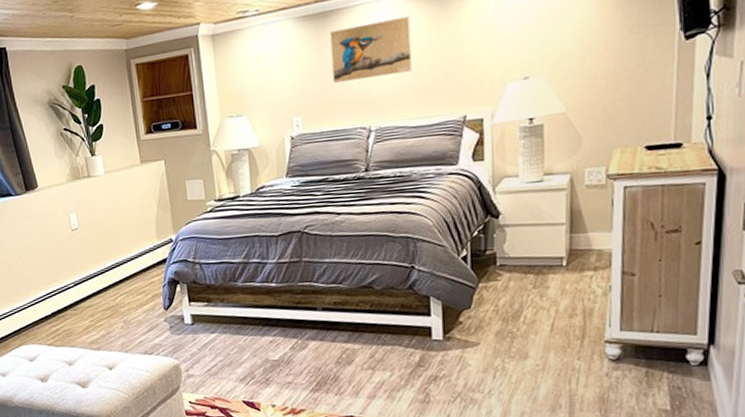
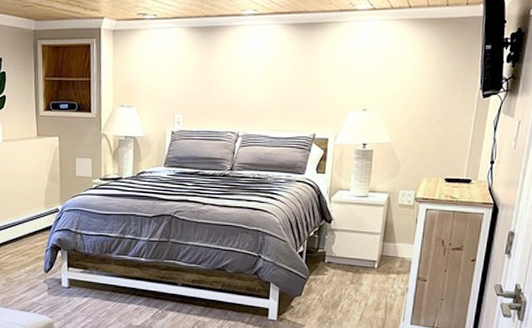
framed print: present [329,15,413,84] -> none [212,42,281,91]

